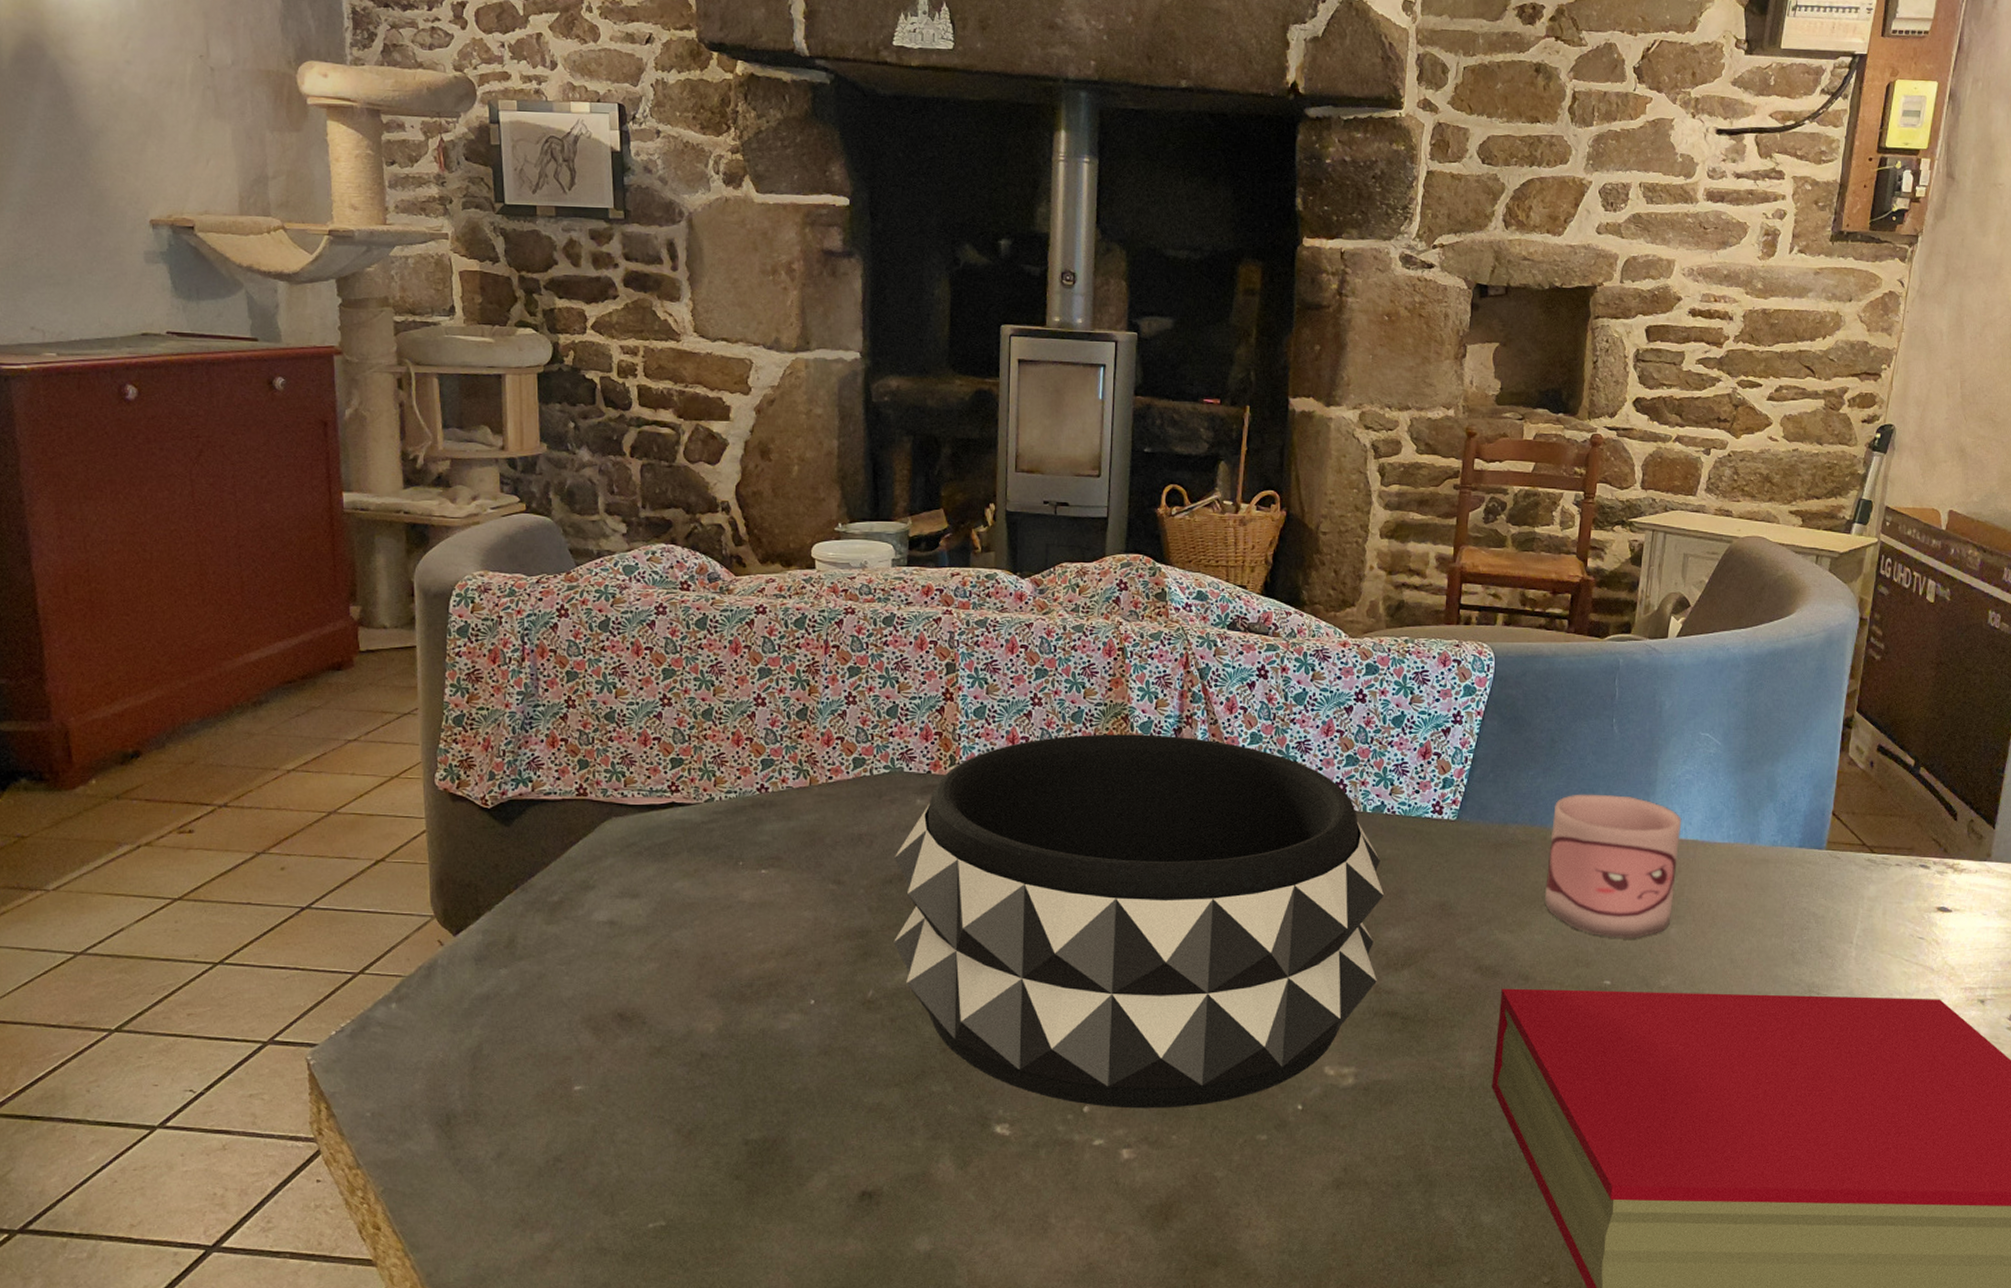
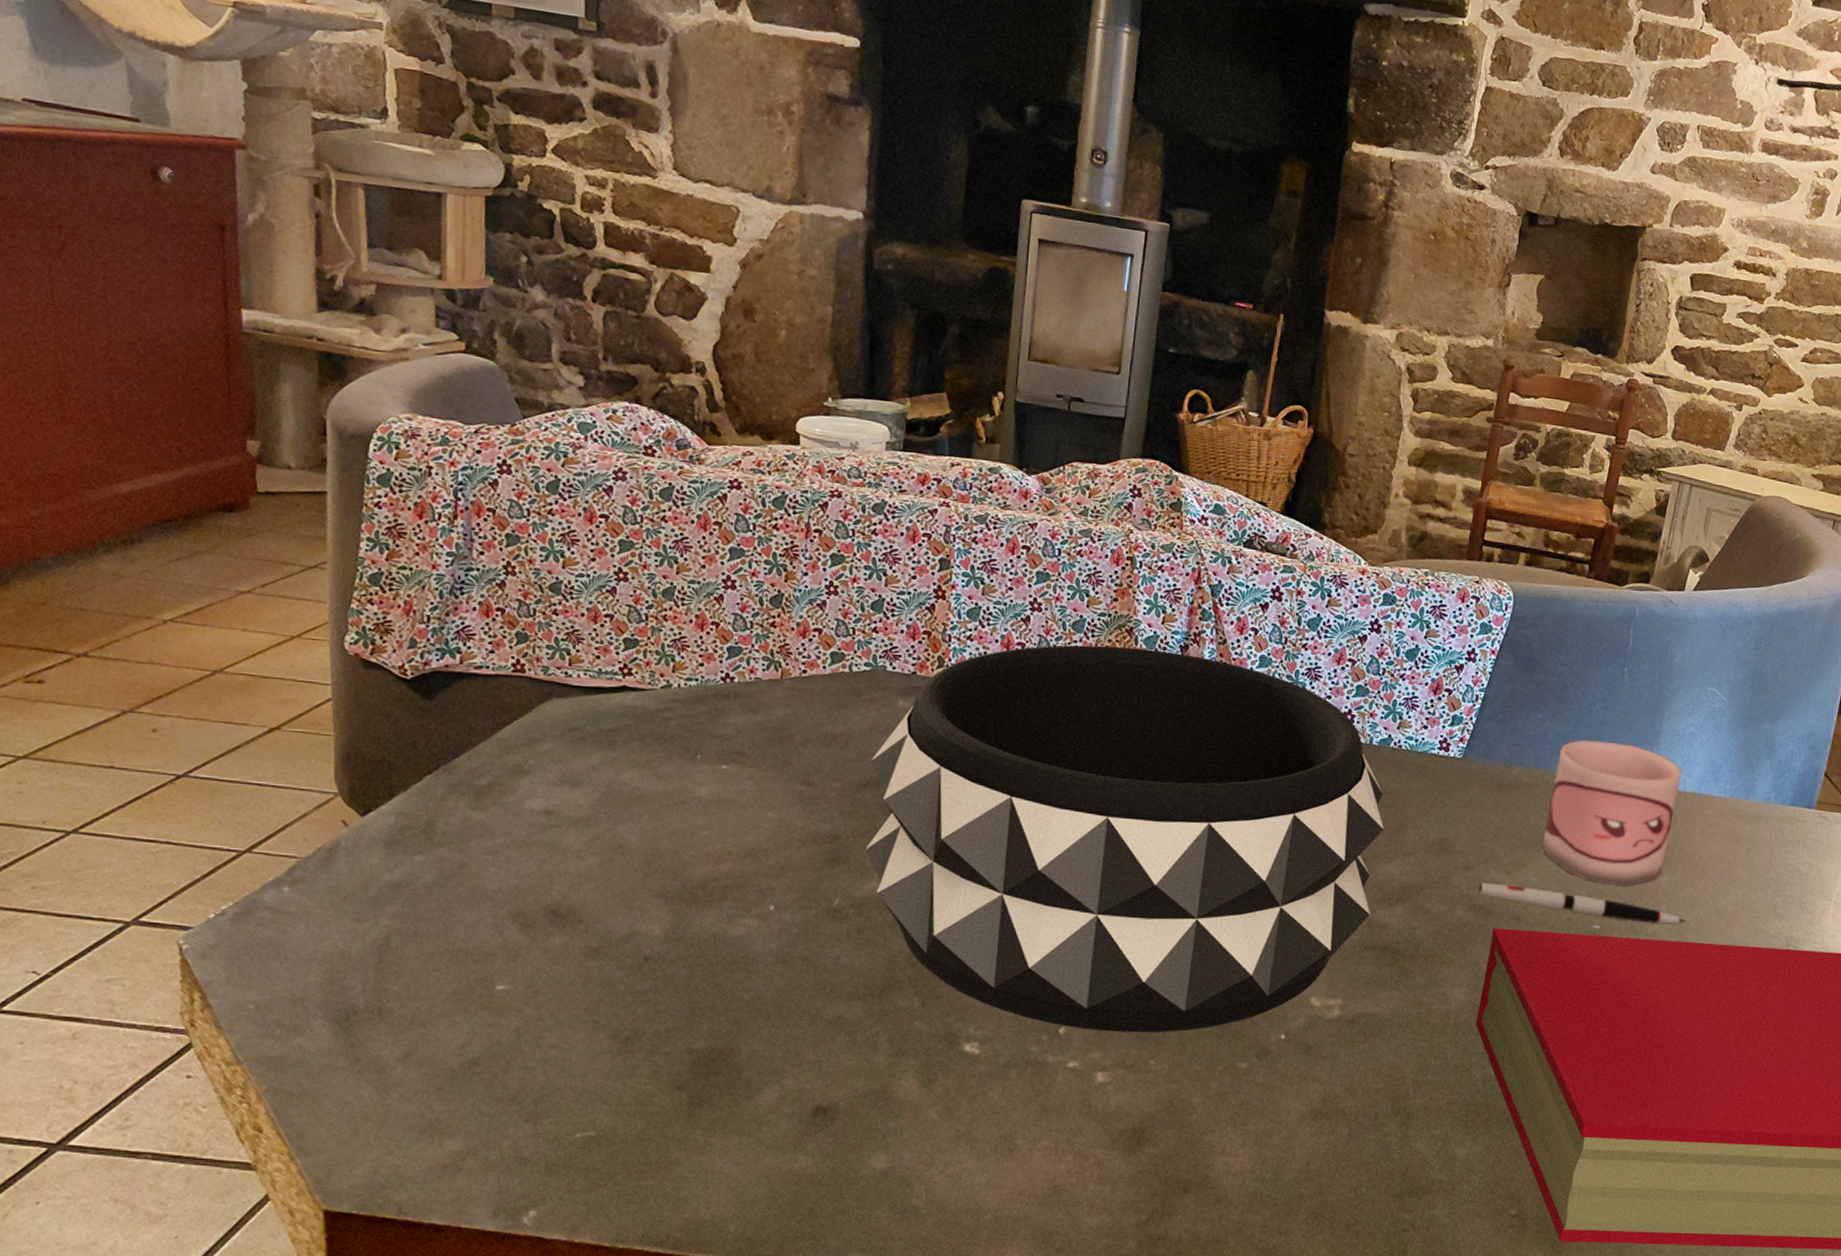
pen: none [1483,943,1699,976] -> present [1478,882,1685,924]

